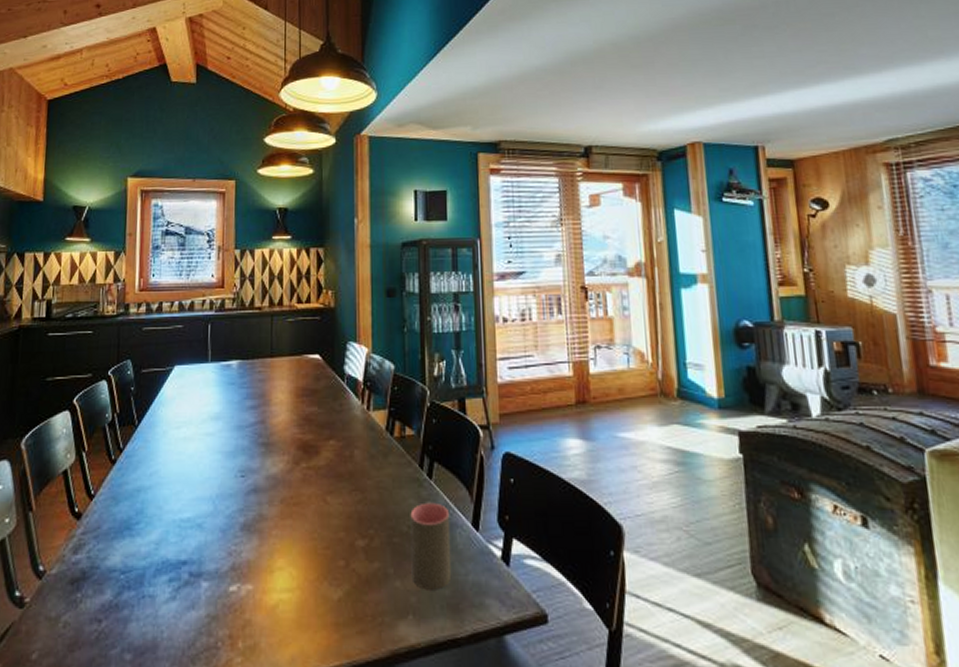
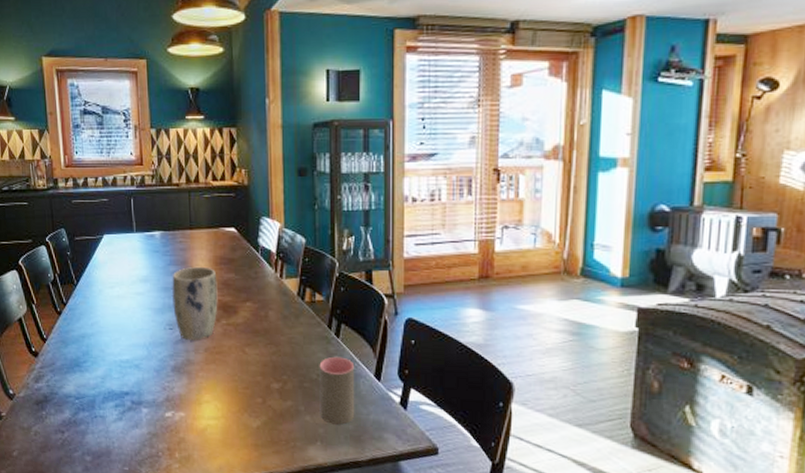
plant pot: none [247,399,298,489] -> present [172,266,218,340]

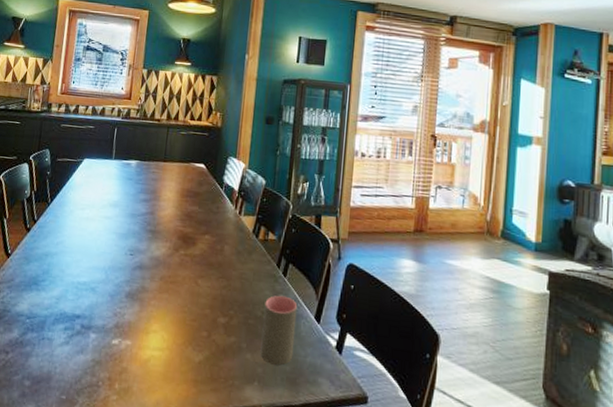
plant pot: present [172,266,218,340] -> none [136,196,182,268]

